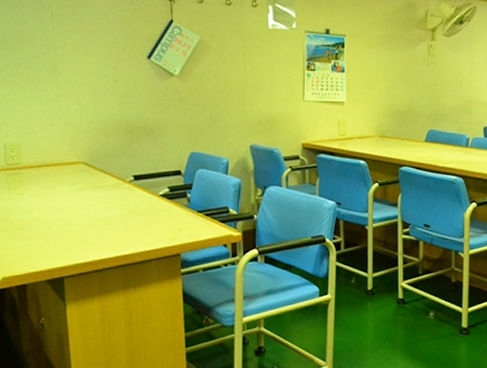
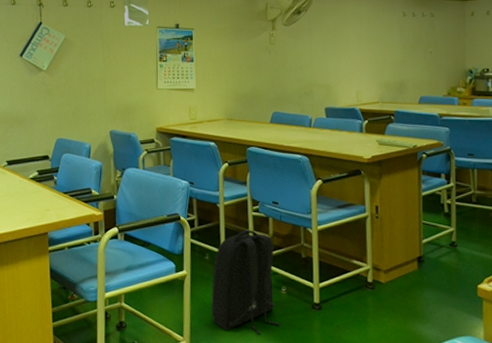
backpack: none [356,253,427,359] -> present [211,229,280,335]

